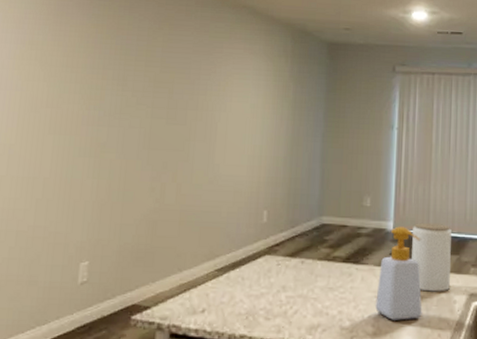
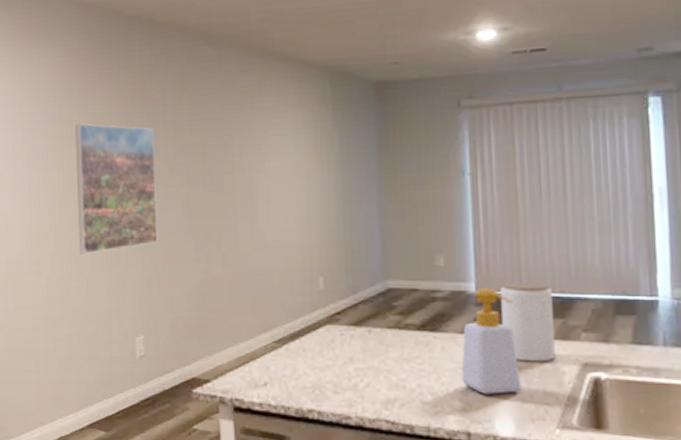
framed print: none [33,47,126,177] -> present [75,123,158,254]

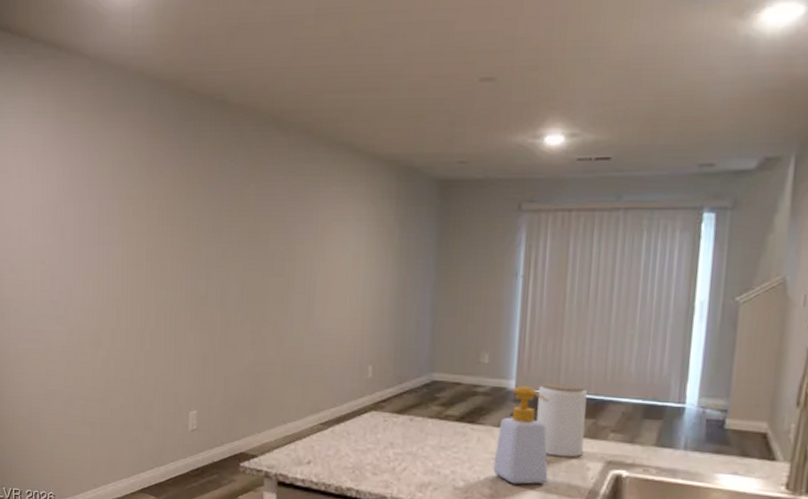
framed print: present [75,123,158,254] -> none [140,201,220,330]

